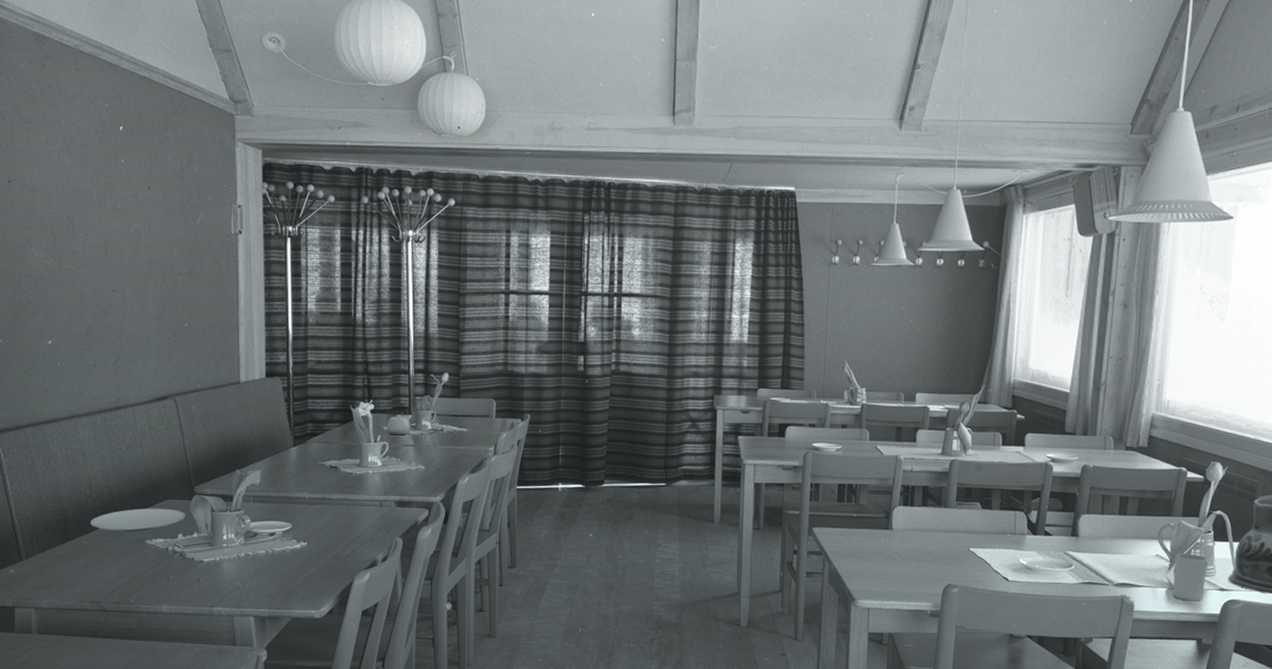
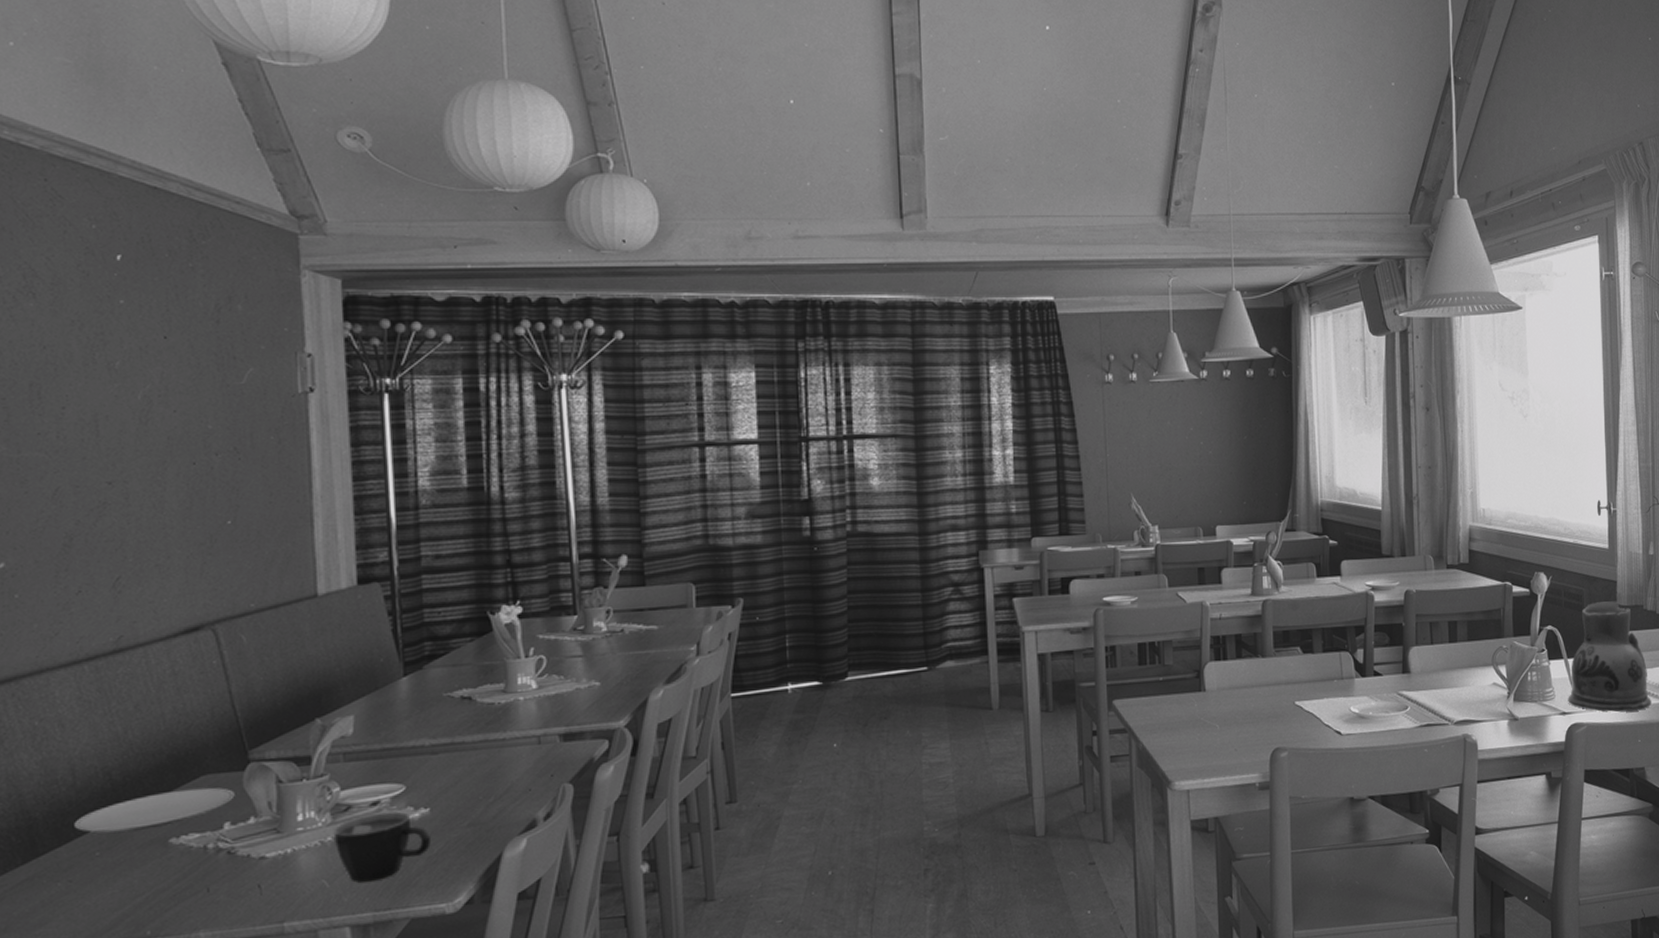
cup: none [245,541,308,588] -> present [333,811,432,882]
sugar bowl: present [387,414,410,436] -> none [543,616,577,645]
cup: present [1172,553,1207,602] -> none [1513,677,1547,732]

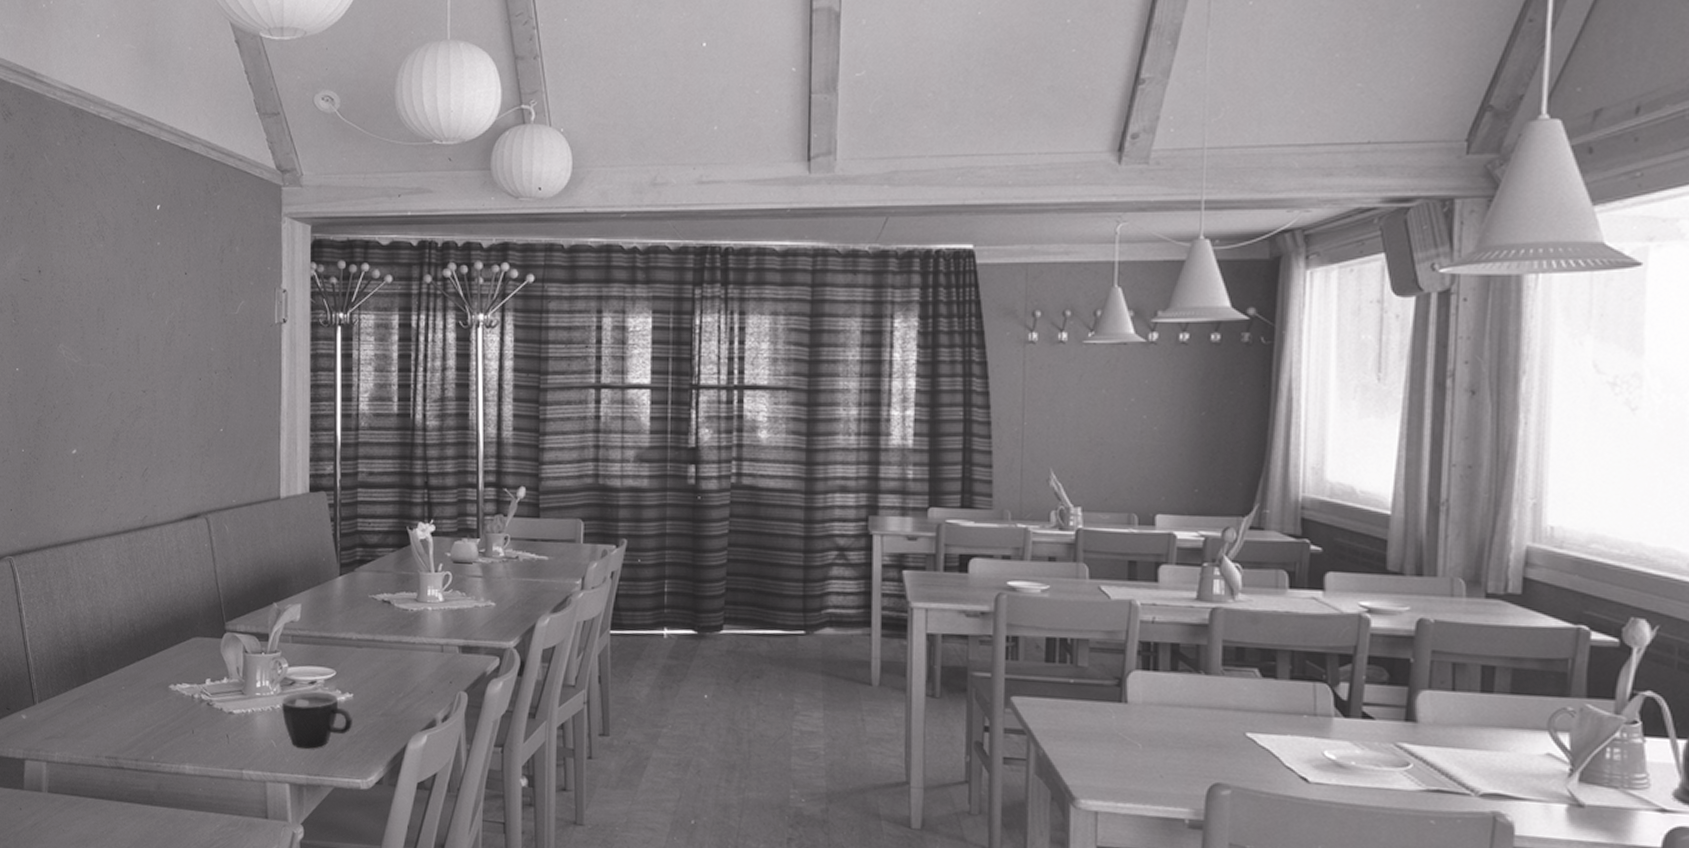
plate: present [74,787,235,834] -> none [110,646,214,675]
sugar bowl: none [543,616,577,645] -> present [450,538,479,564]

